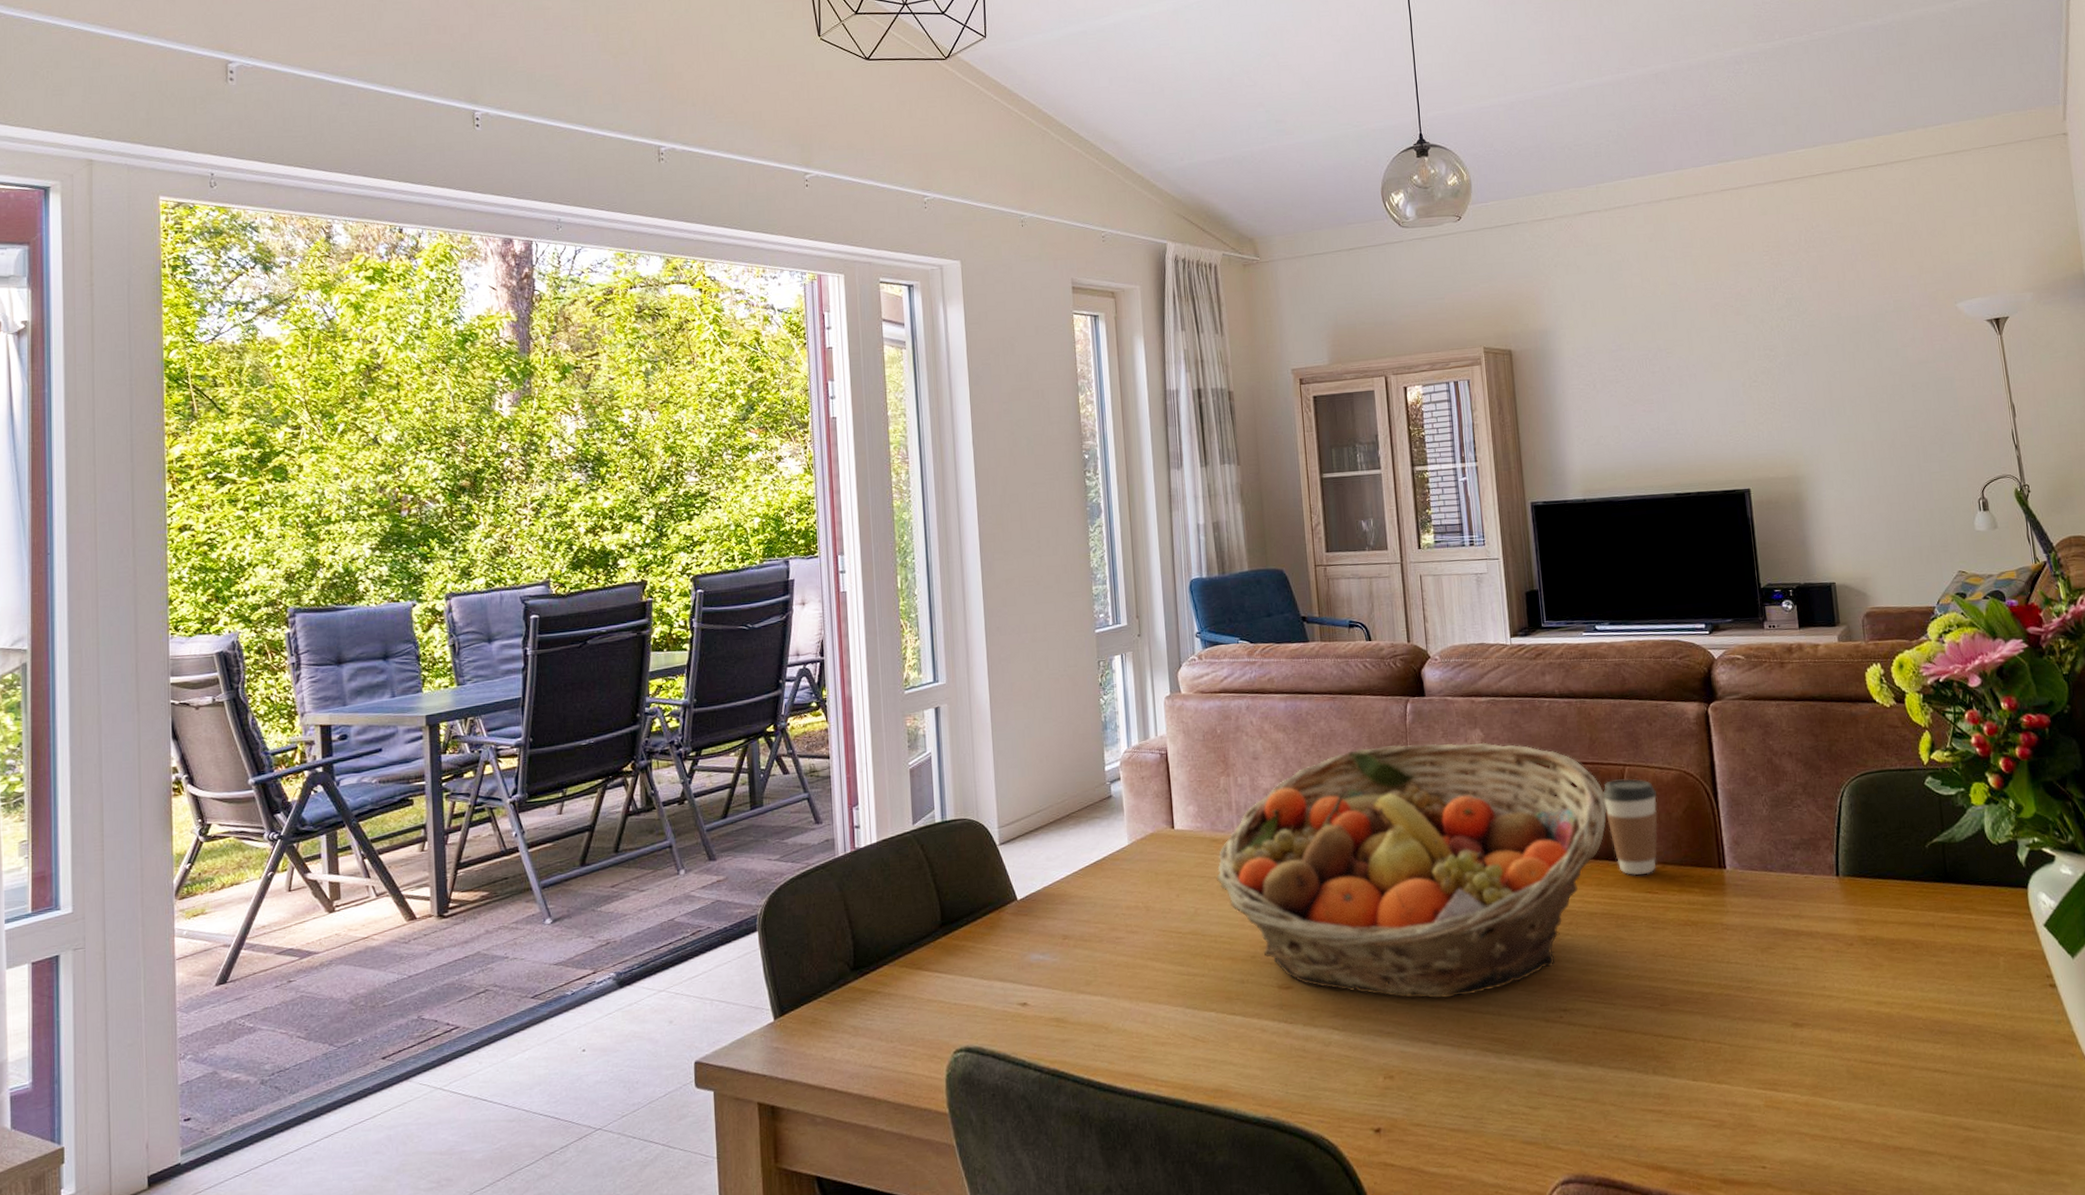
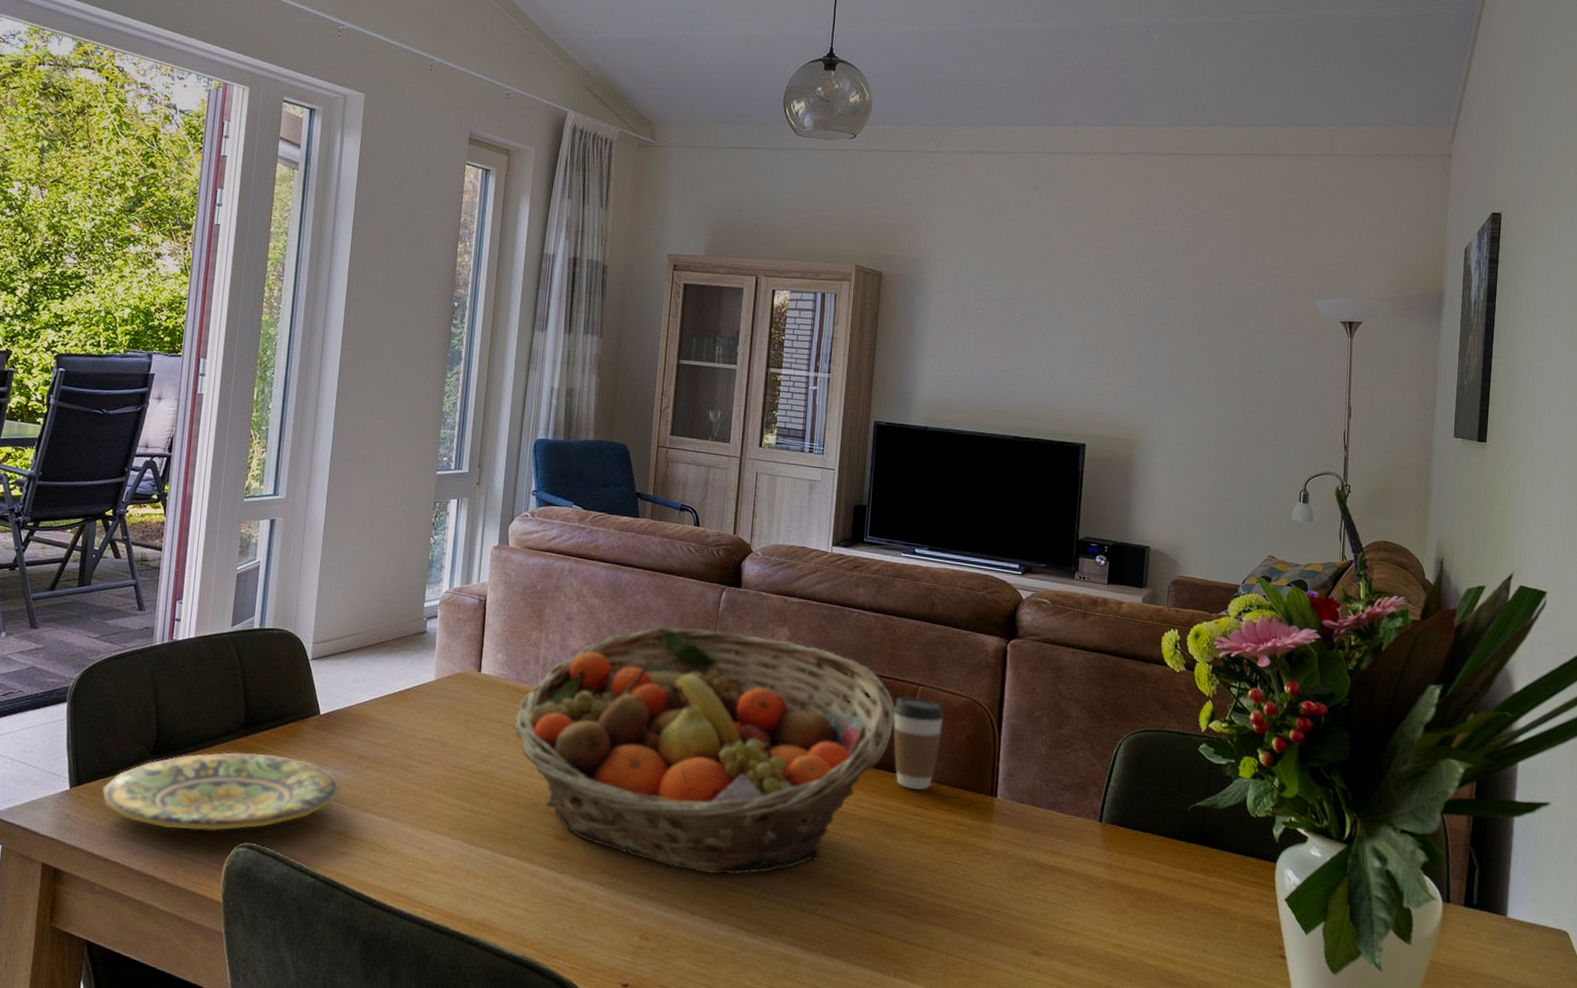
plate: none [807,949,1052,1045] -> present [102,752,342,831]

